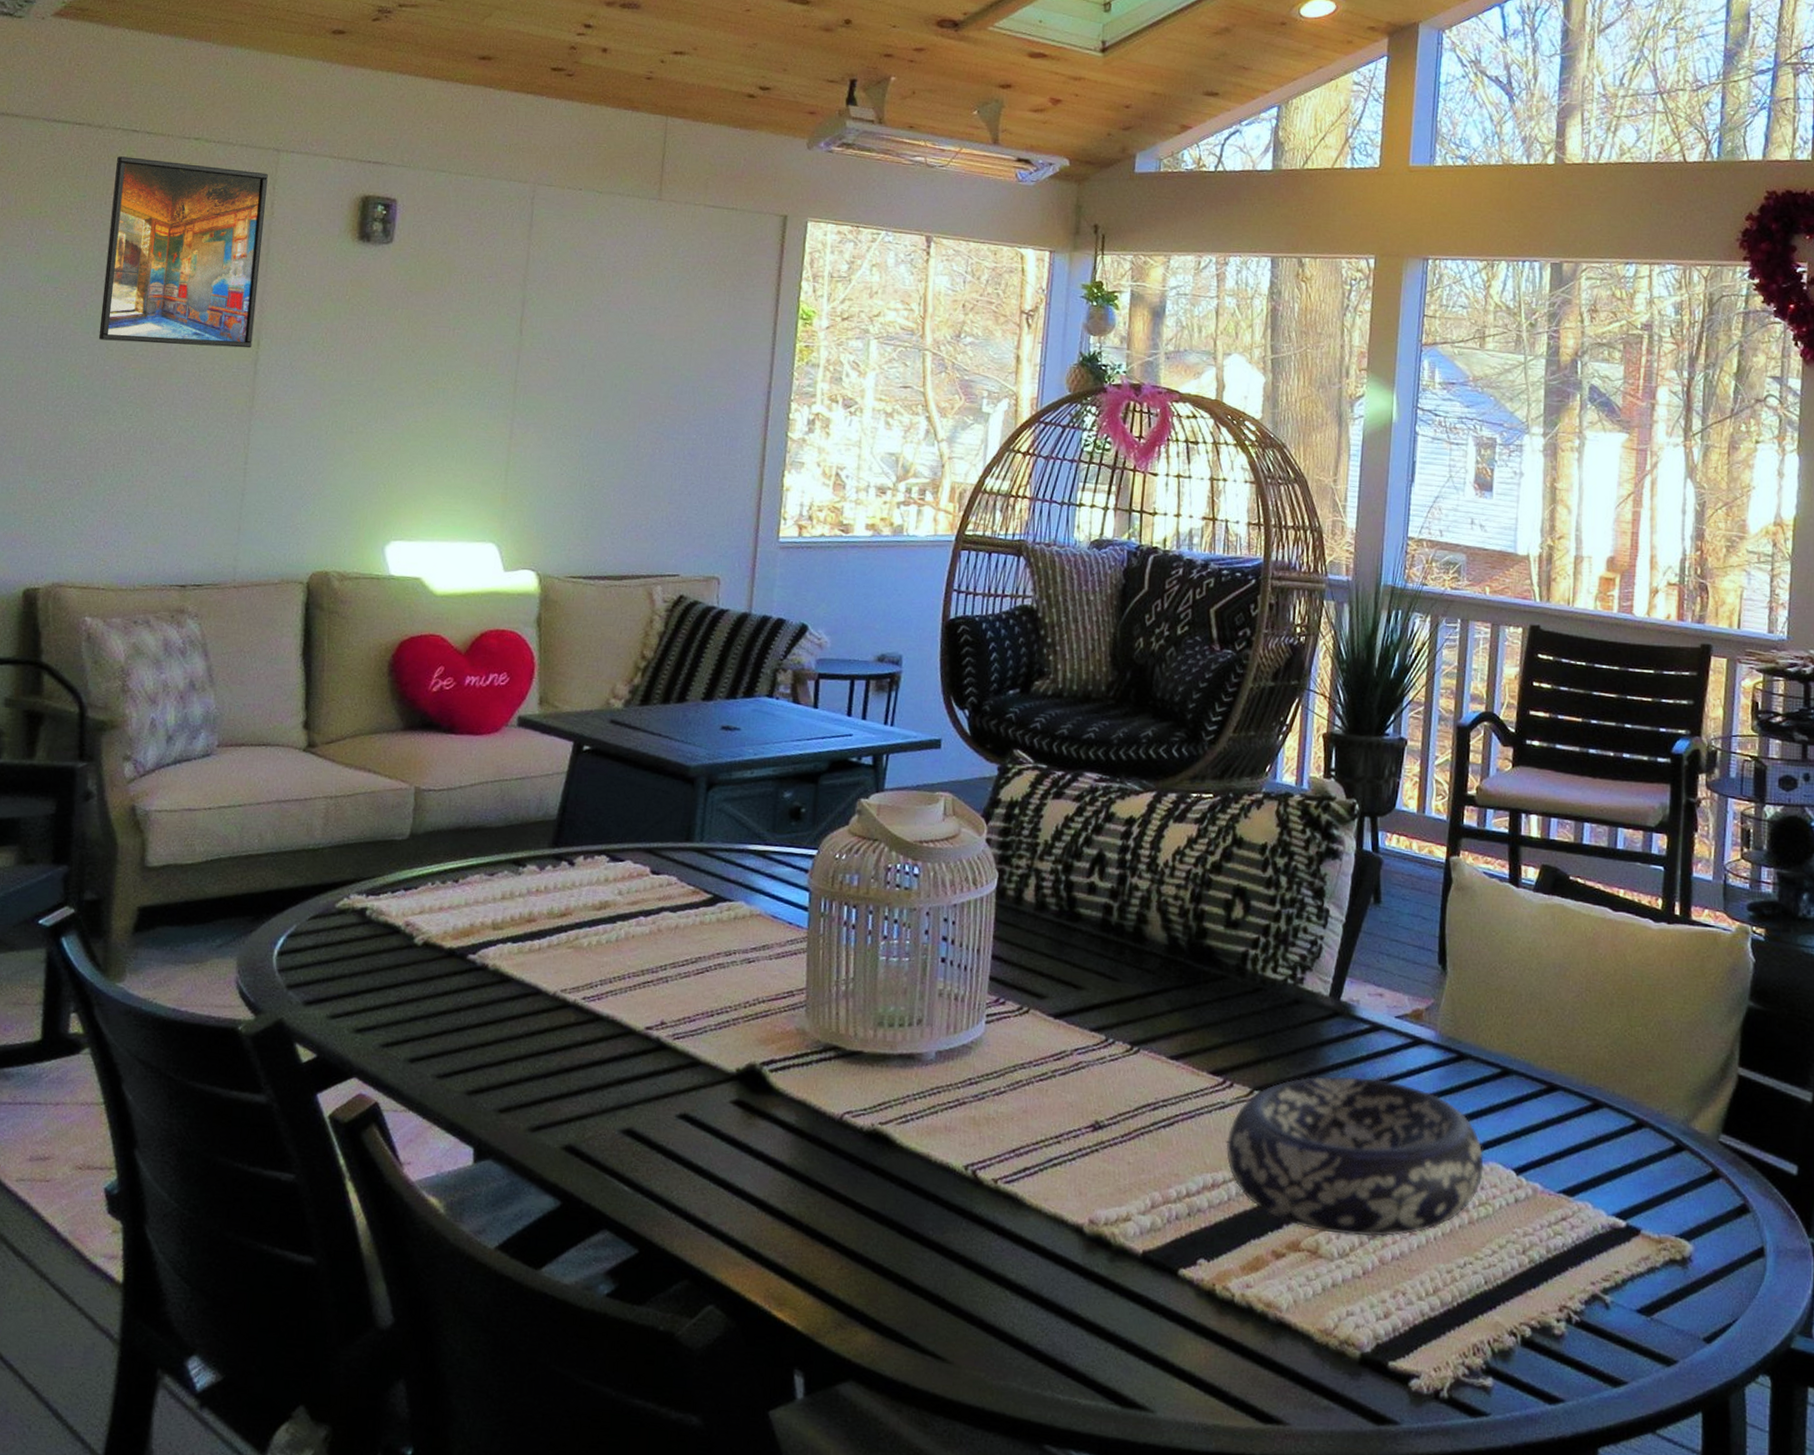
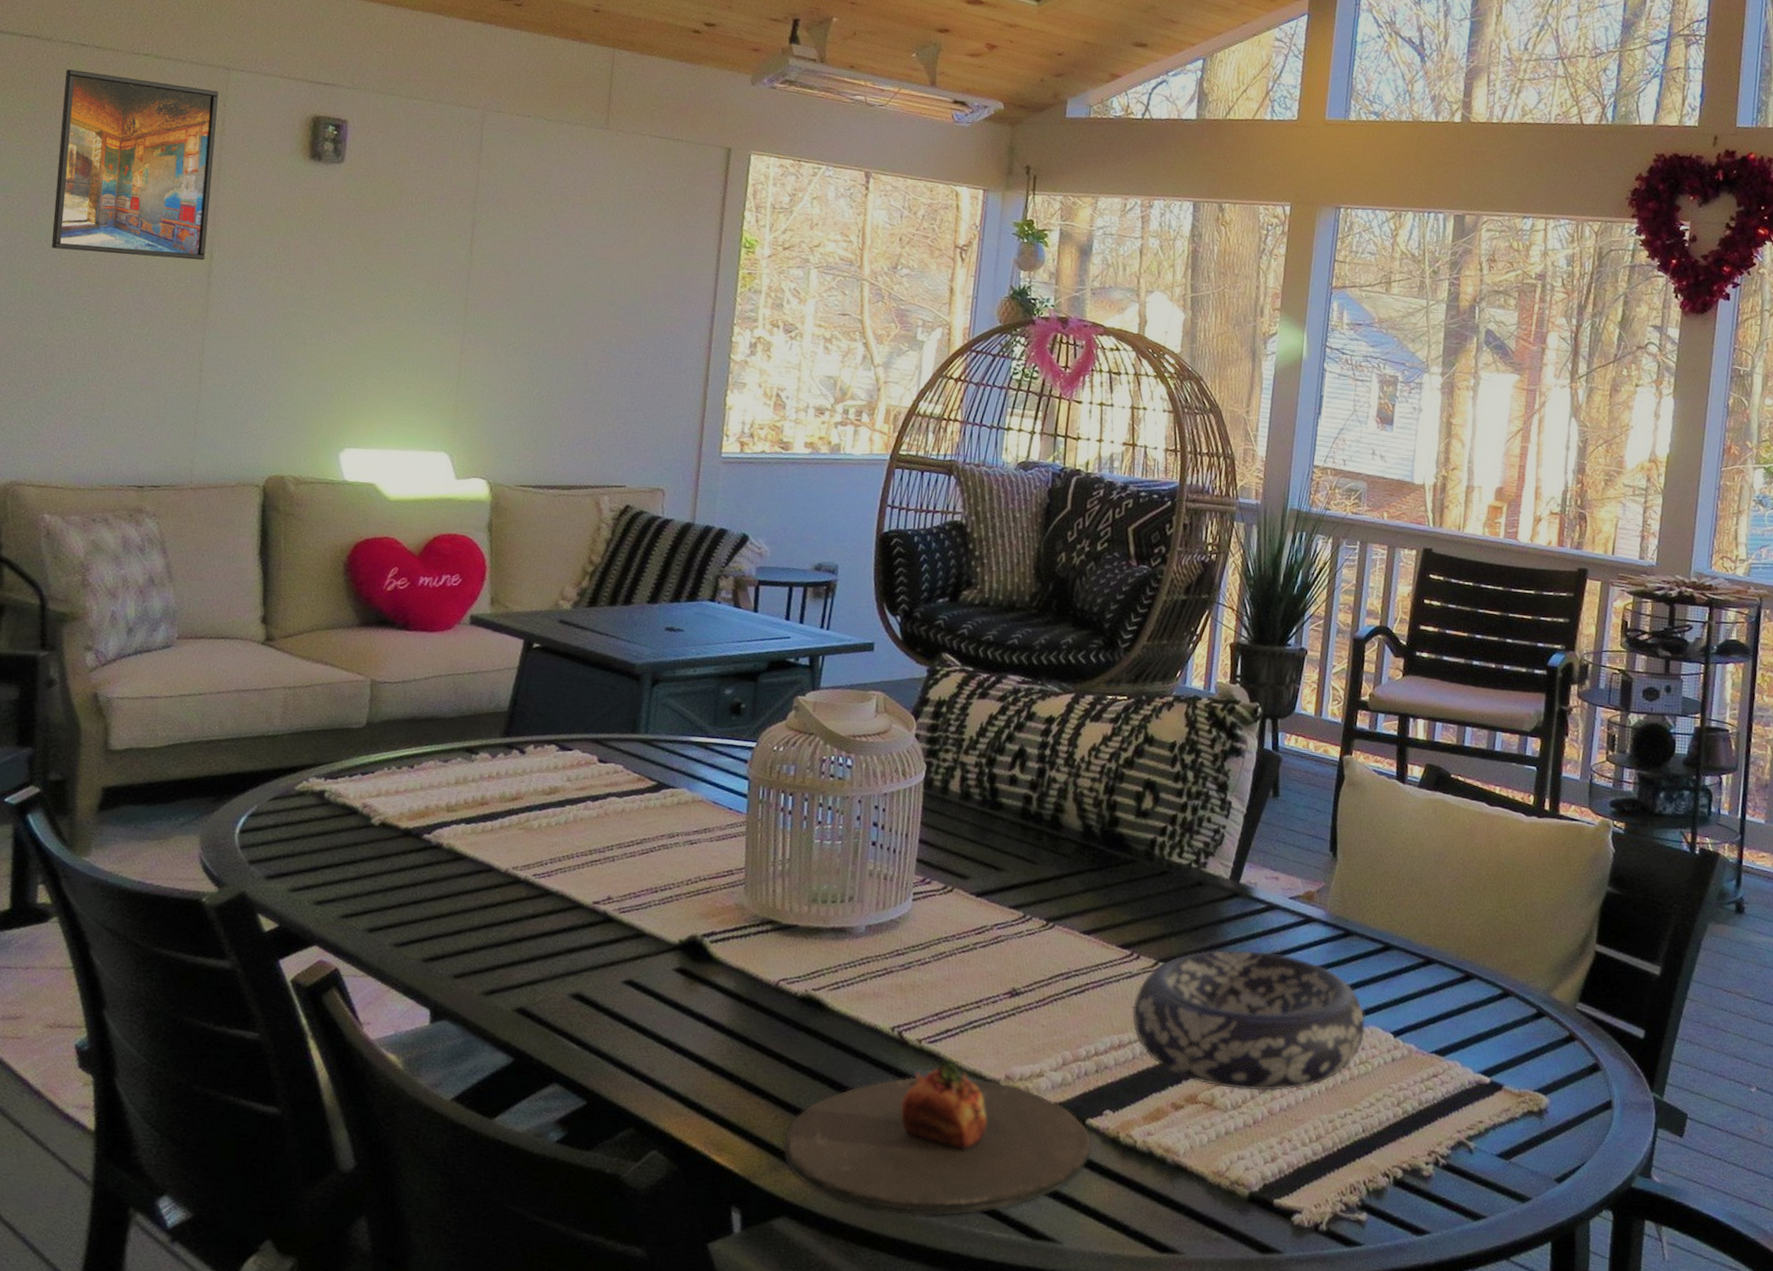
plate: none [849,1199,1185,1381] -> present [783,1057,1092,1216]

